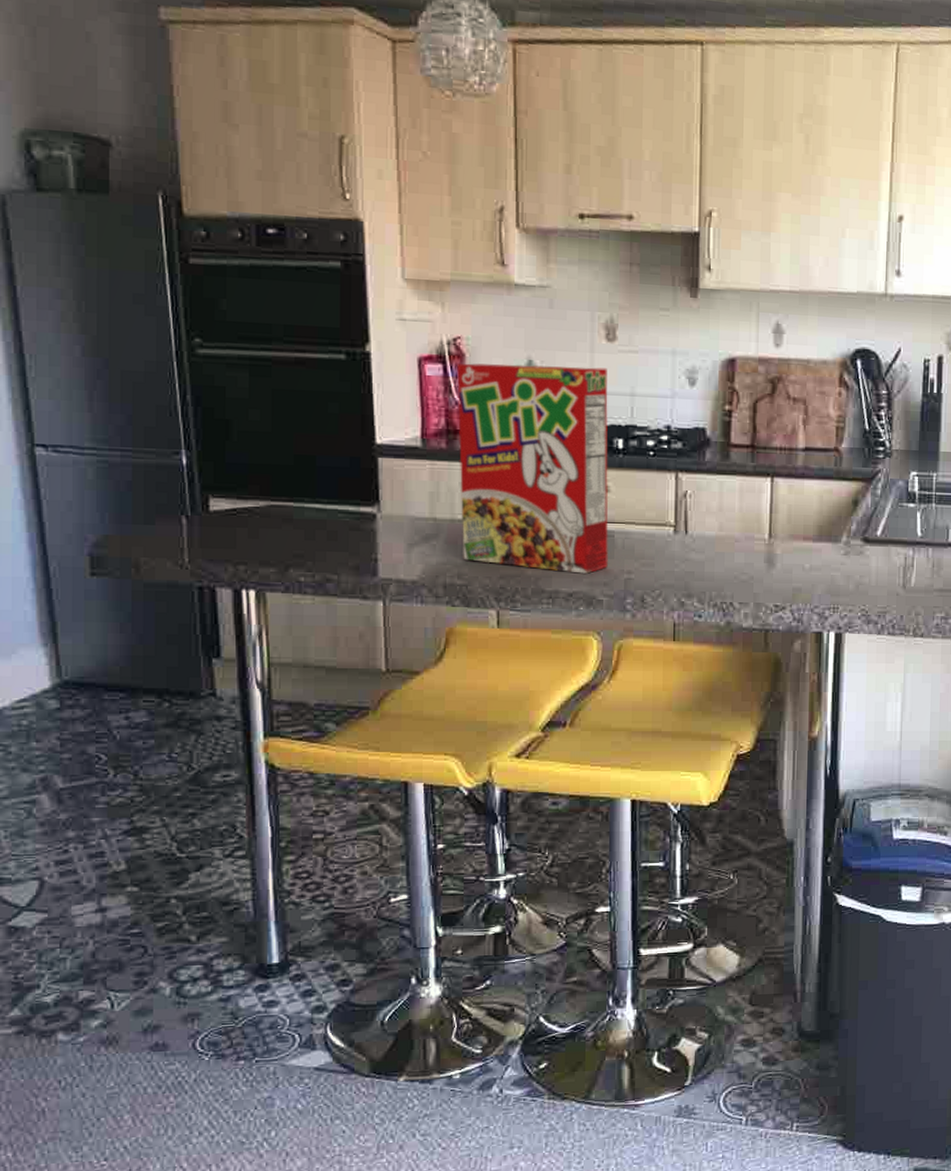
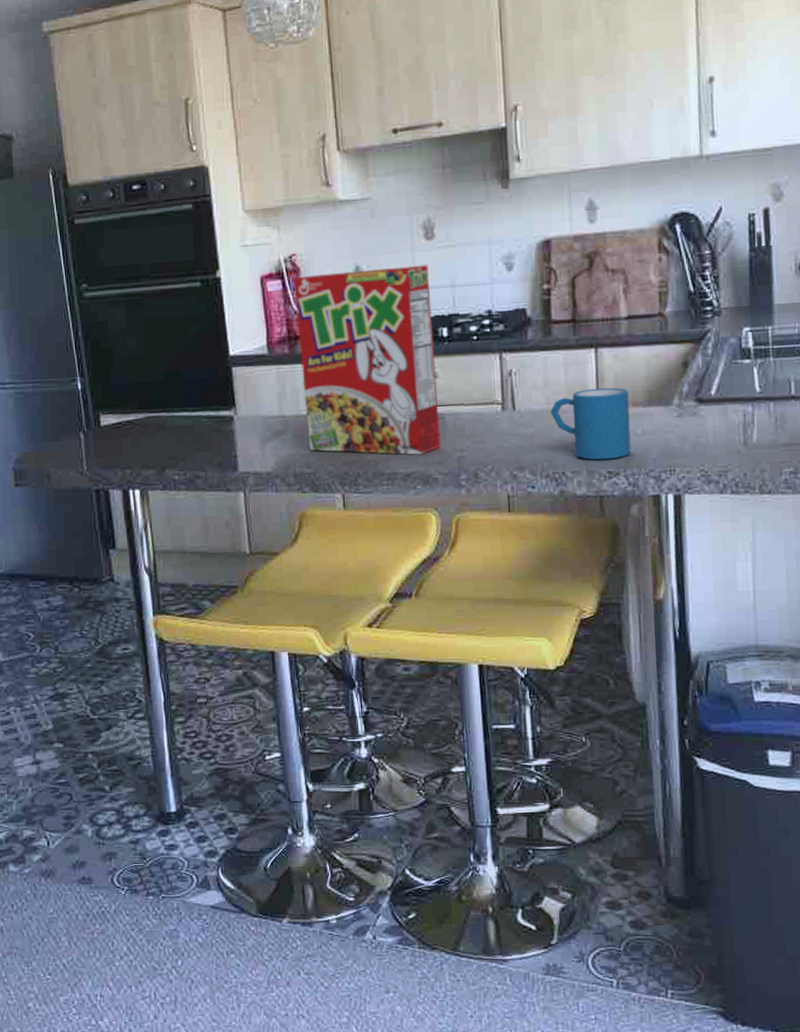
mug: none [722,518,801,593] -> present [550,387,631,460]

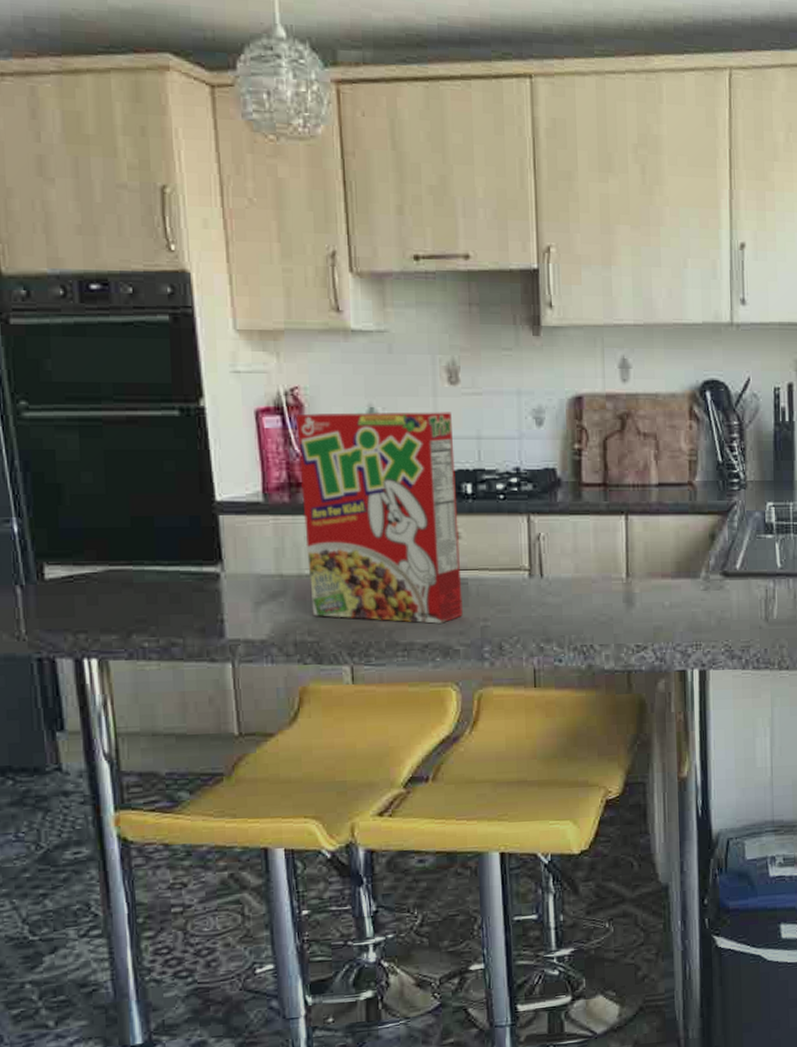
mug: present [550,387,631,460] -> none [579,557,659,633]

